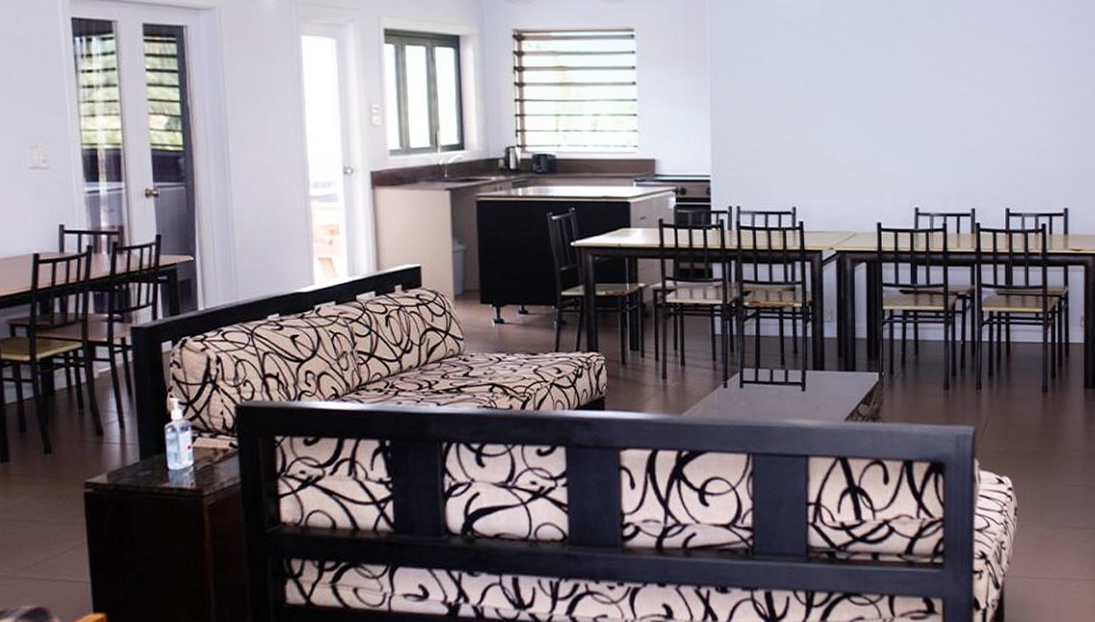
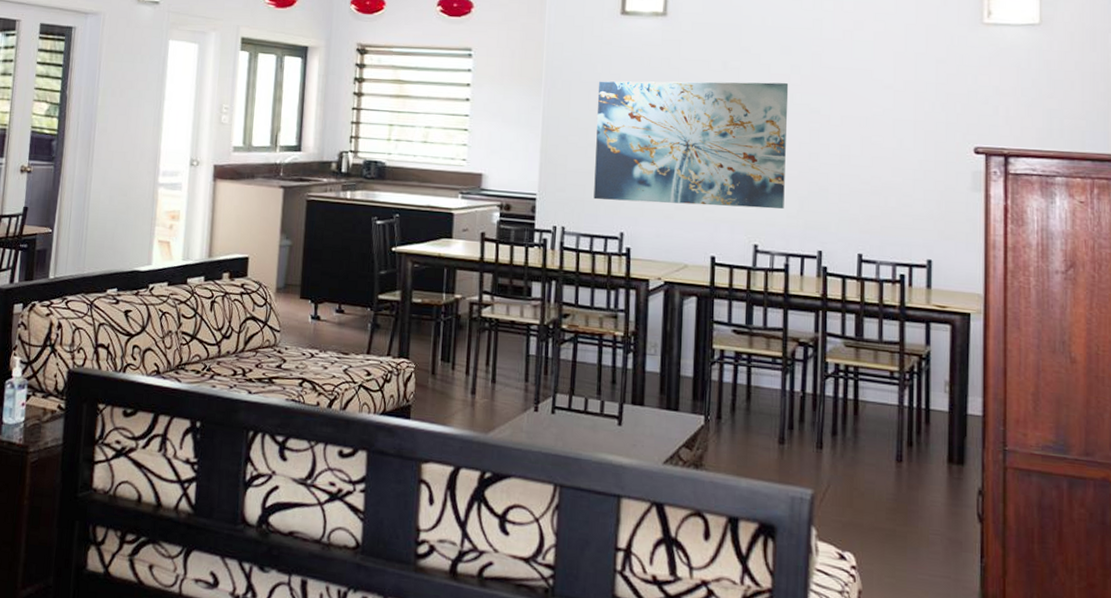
wall art: none [762,47,941,177] -> present [594,81,789,209]

